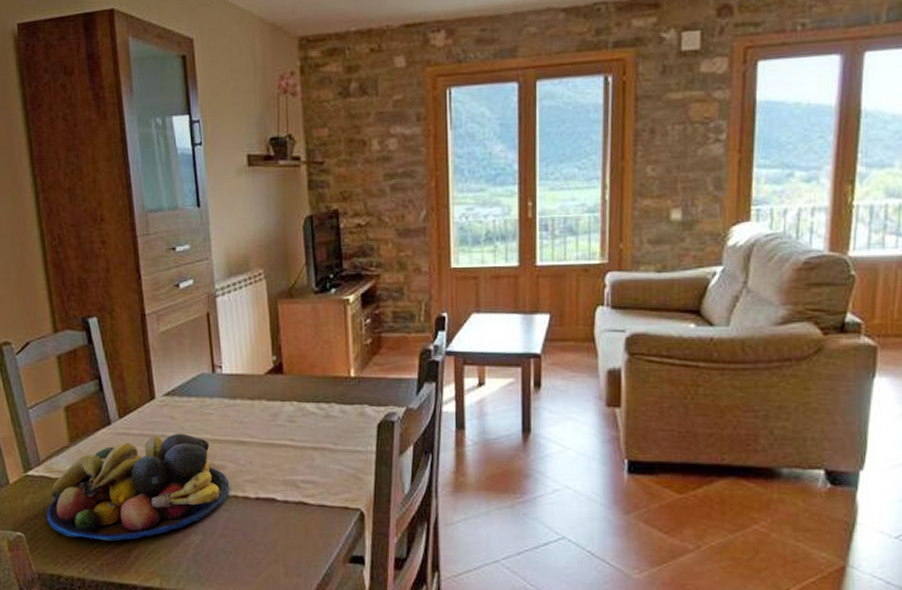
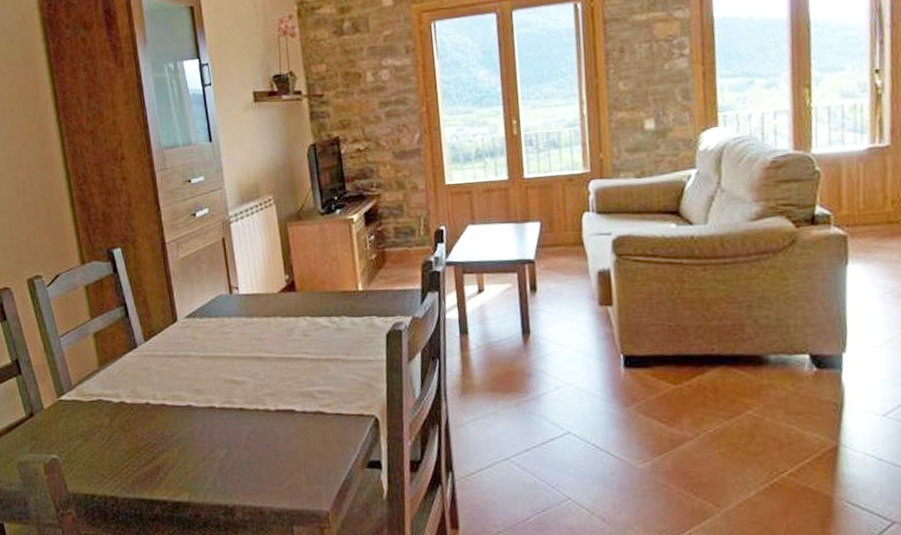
fruit bowl: present [46,433,230,541] -> none [79,352,251,459]

